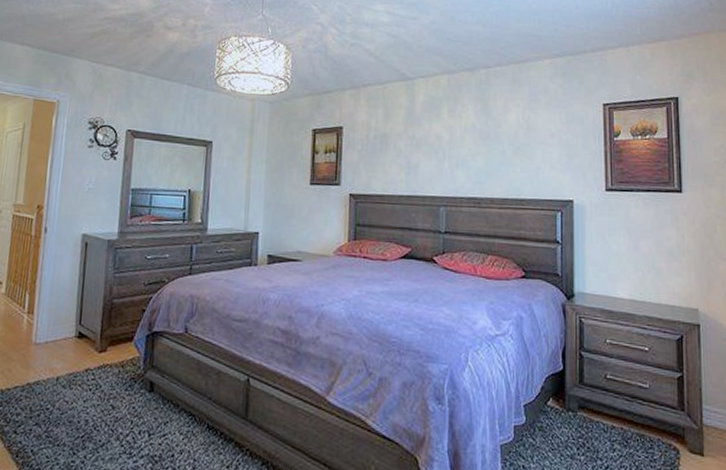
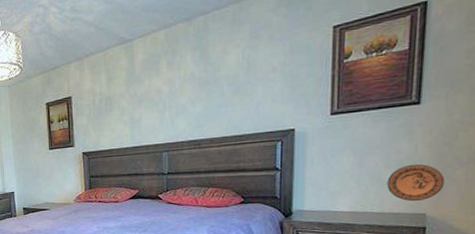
decorative plate: none [661,253,711,294] -> present [387,163,445,201]

